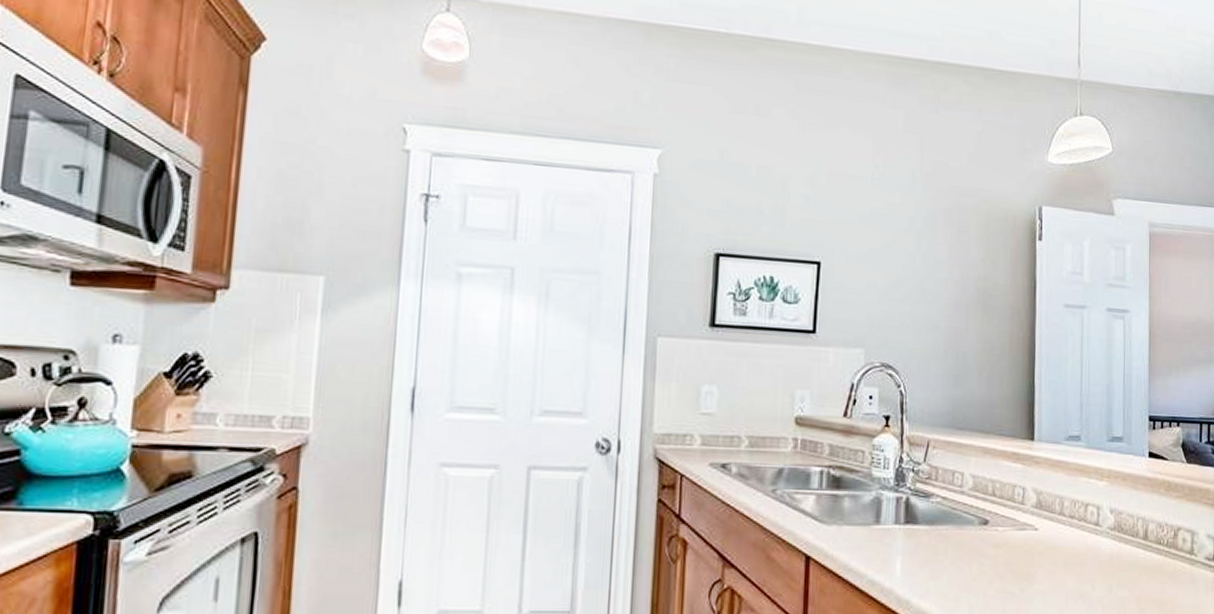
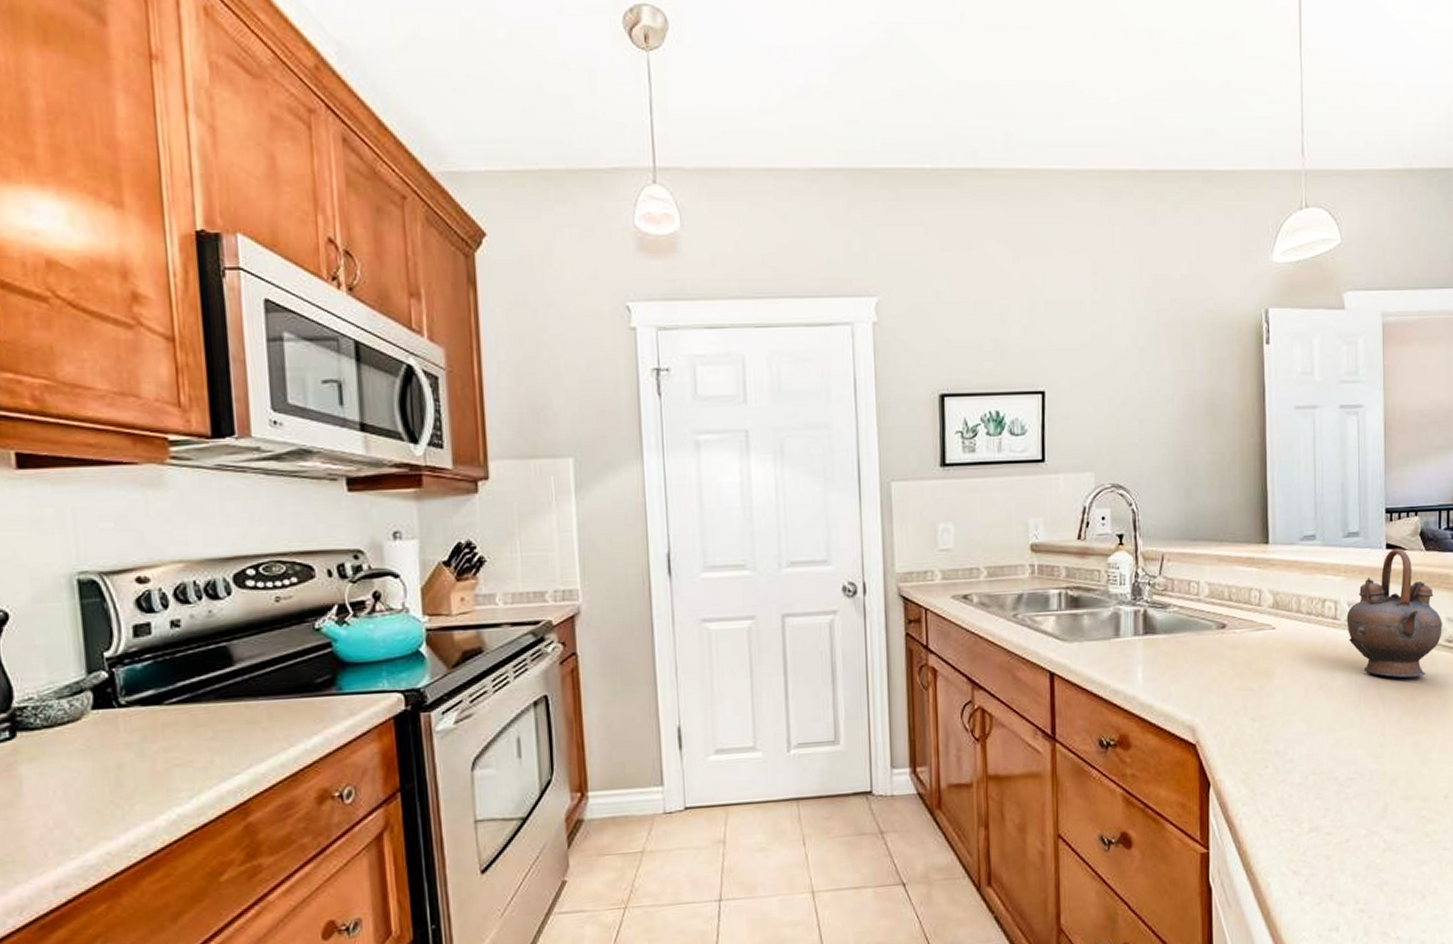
teapot: none [1108,457,1202,595] -> present [1346,548,1442,679]

